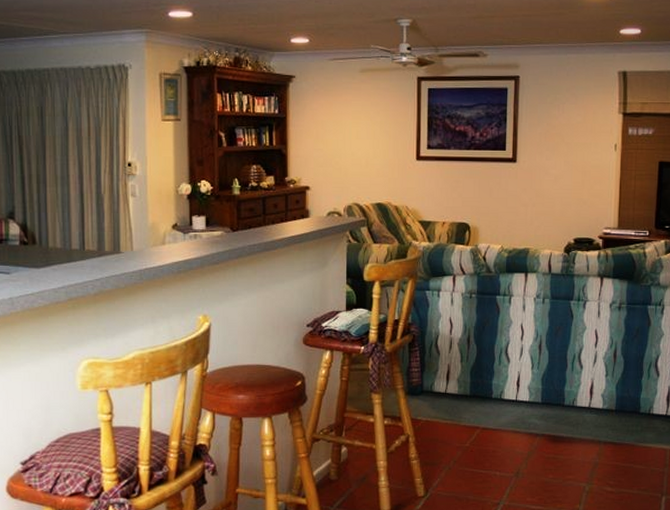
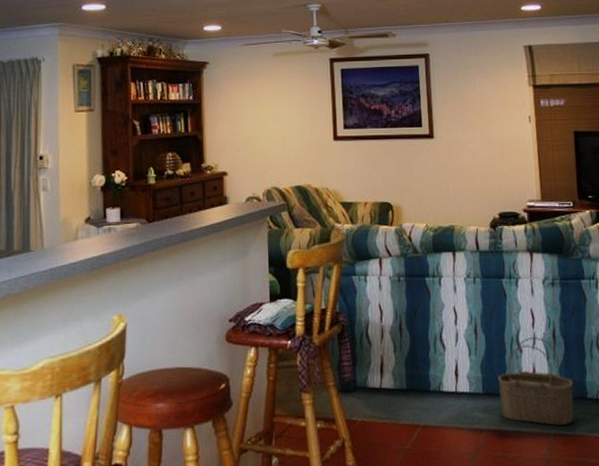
wicker basket: none [556,355,628,434] -> present [497,337,574,426]

